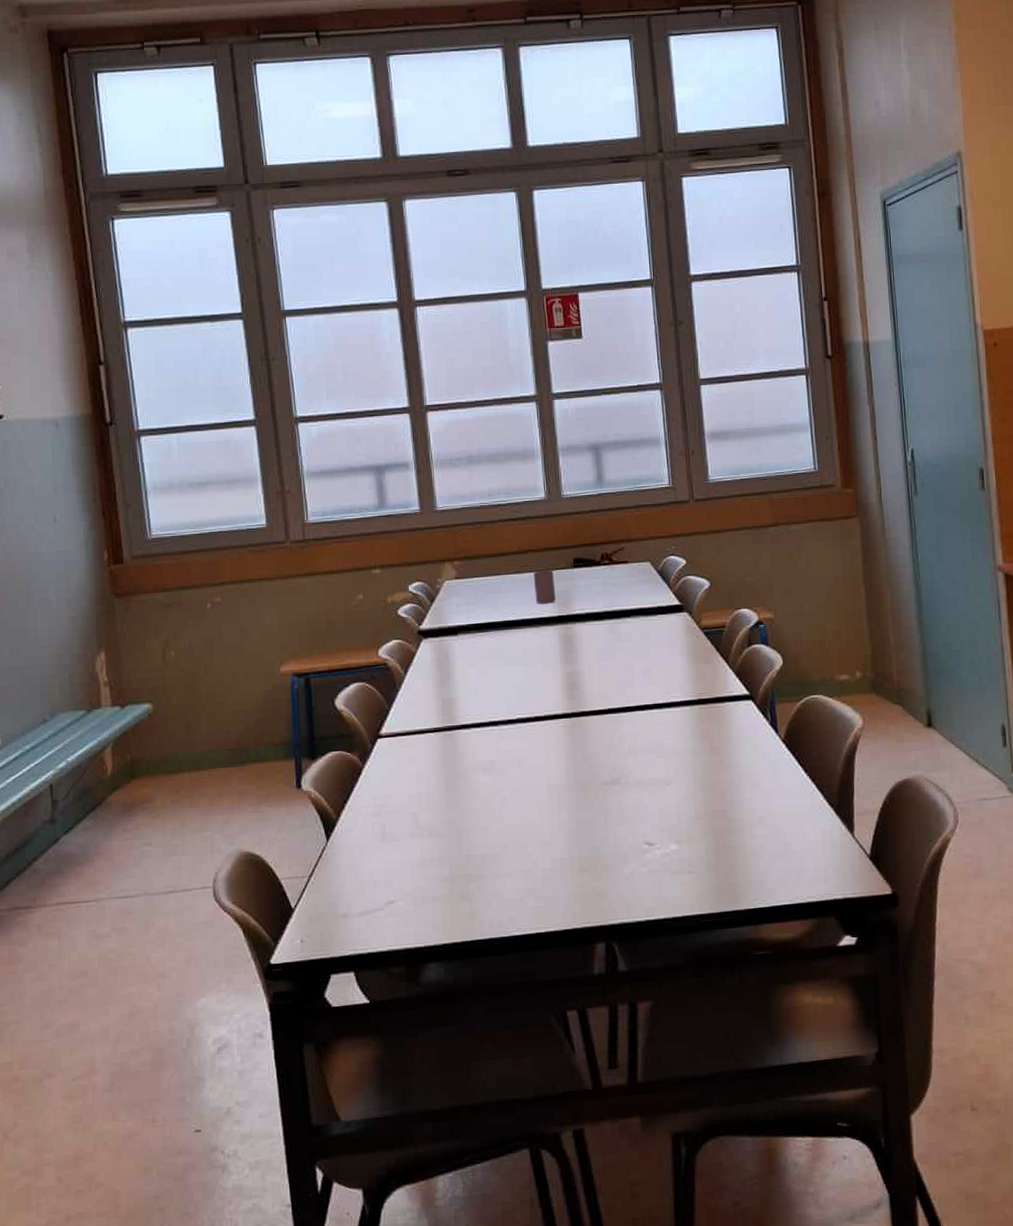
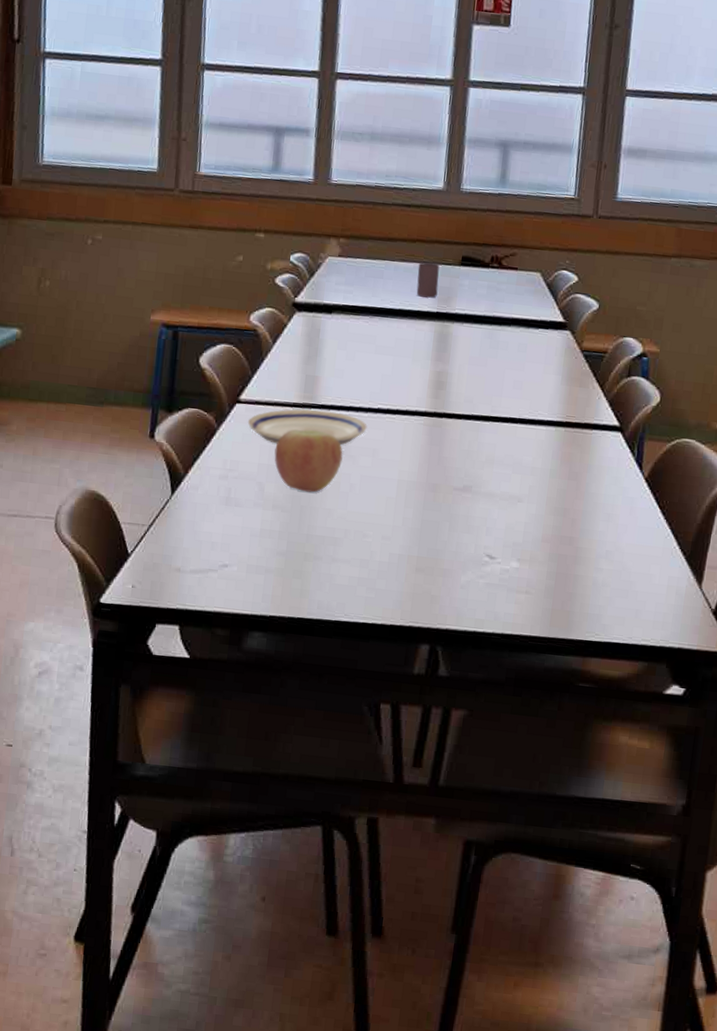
plate: none [391,730,510,772] -> present [247,409,367,446]
apple: none [423,751,490,814] -> present [274,429,343,493]

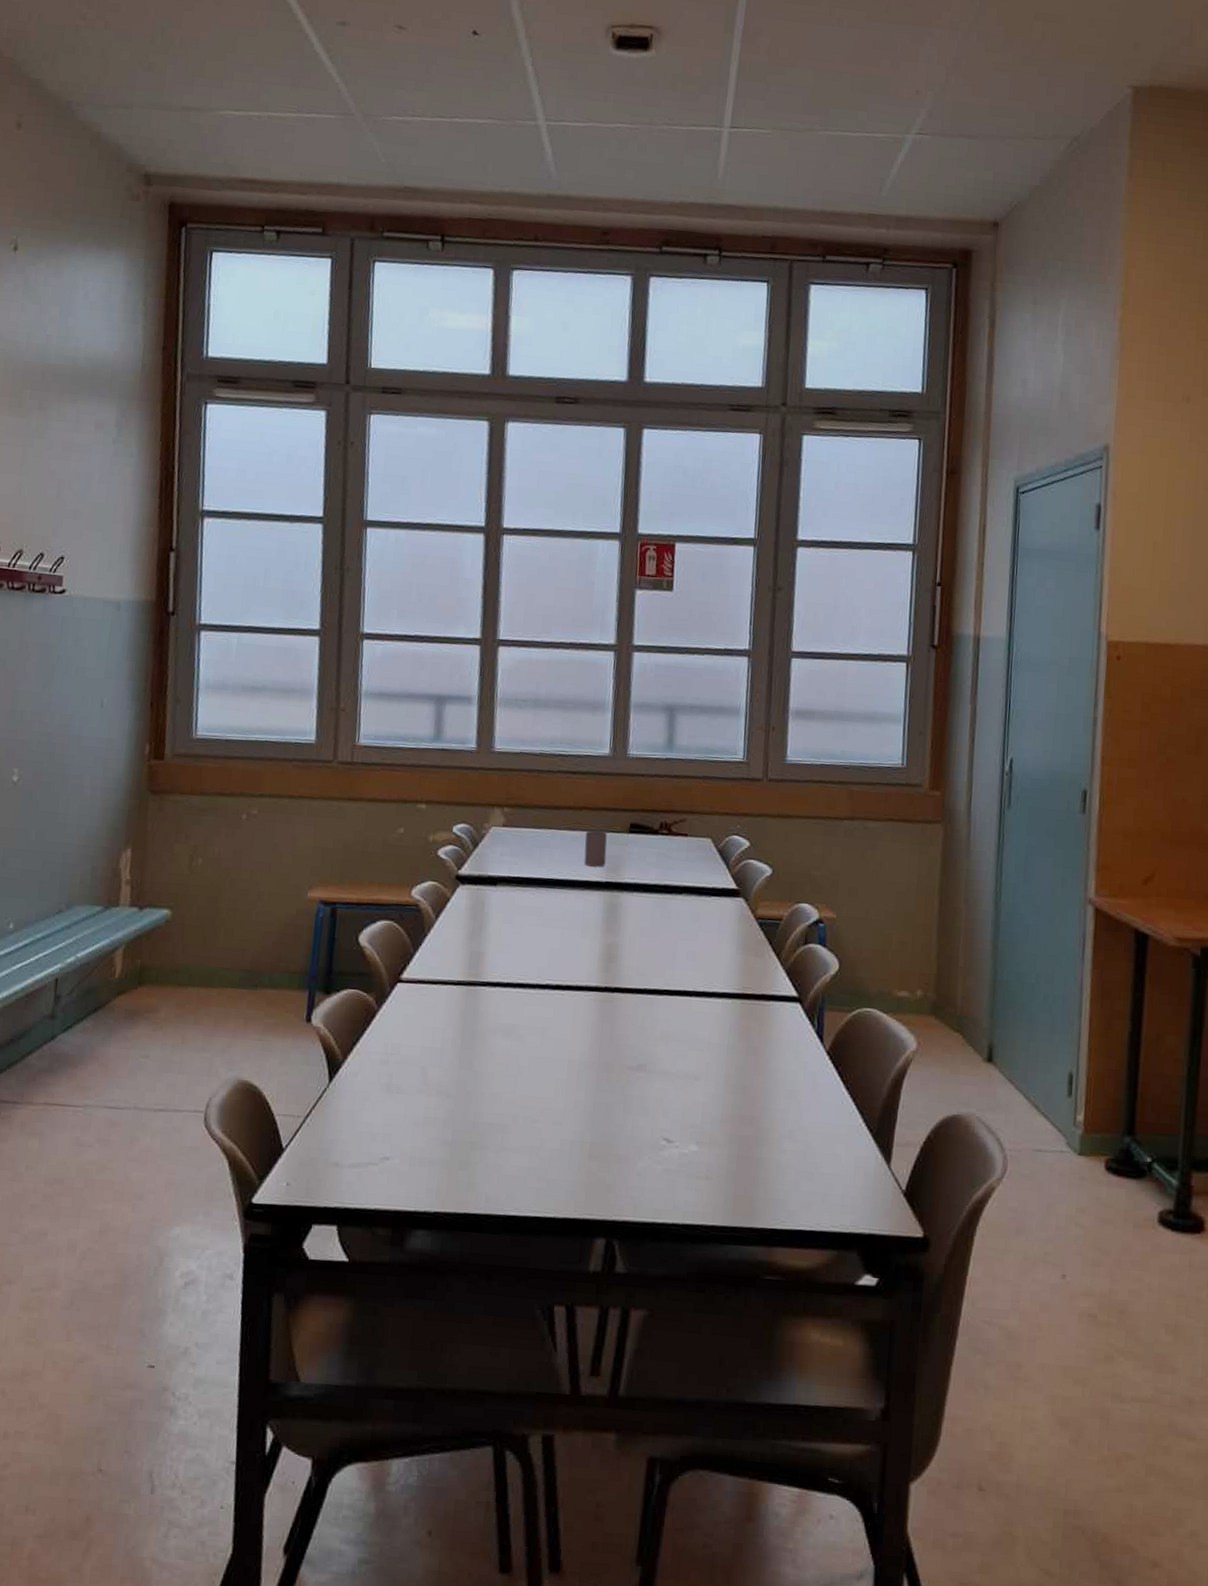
plate: present [247,409,367,446] -> none [409,986,536,1025]
apple: present [274,429,343,493] -> none [438,1008,510,1076]

